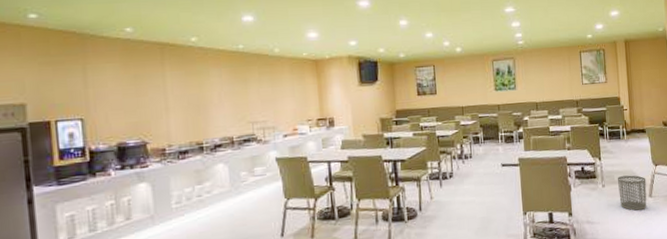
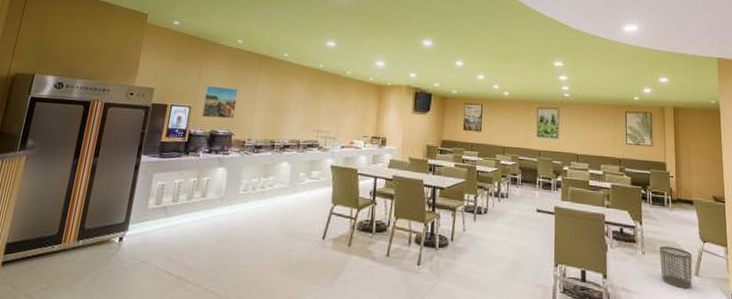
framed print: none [97,88,144,129] -> present [201,85,239,119]

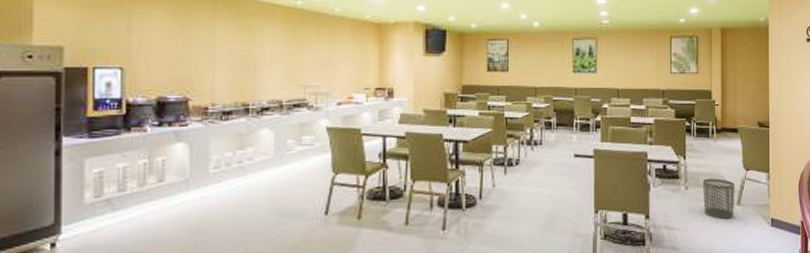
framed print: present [201,85,239,119] -> none [140,38,188,80]

